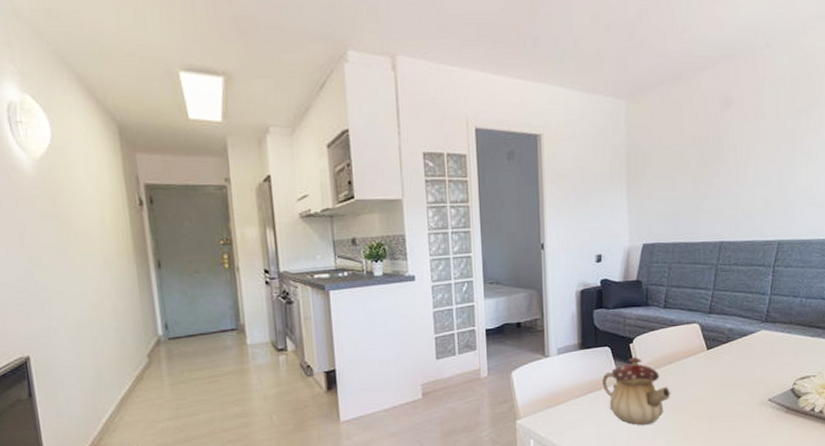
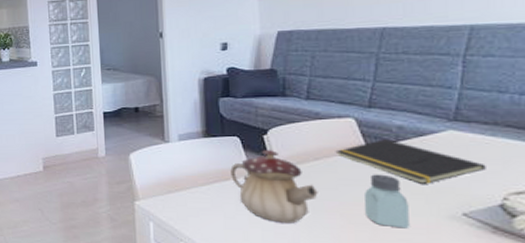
notepad: none [684,341,784,378] -> present [335,139,486,184]
saltshaker: none [704,372,734,417] -> present [365,174,410,229]

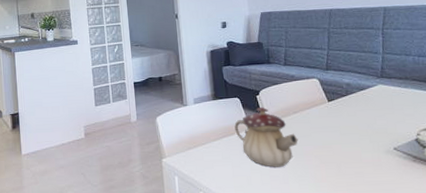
notepad: present [335,139,486,184] -> none [307,94,404,127]
saltshaker: present [365,174,410,229] -> none [329,121,361,164]

